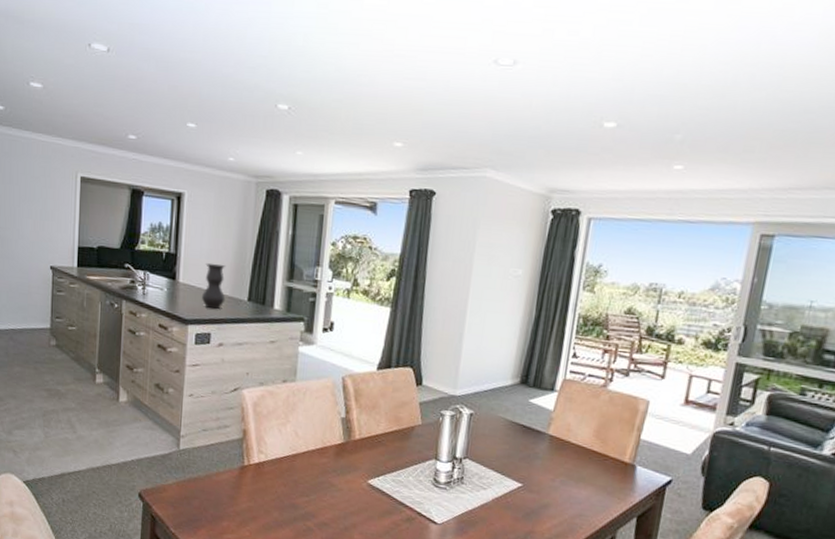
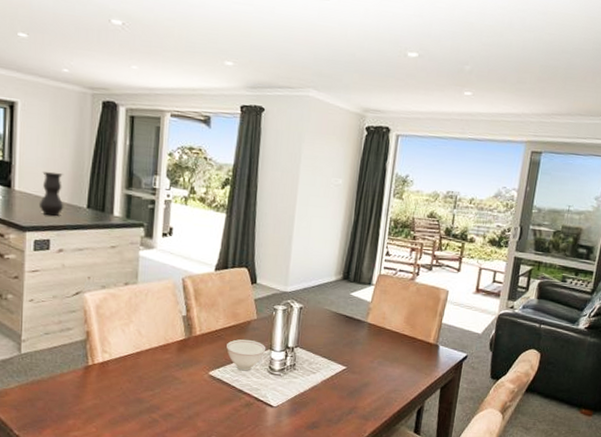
bowl: none [387,446,431,482] -> present [226,339,266,371]

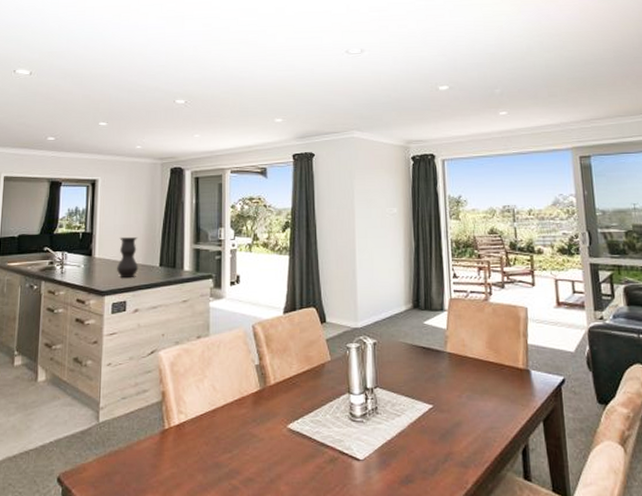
bowl: present [226,339,266,371] -> none [303,384,344,421]

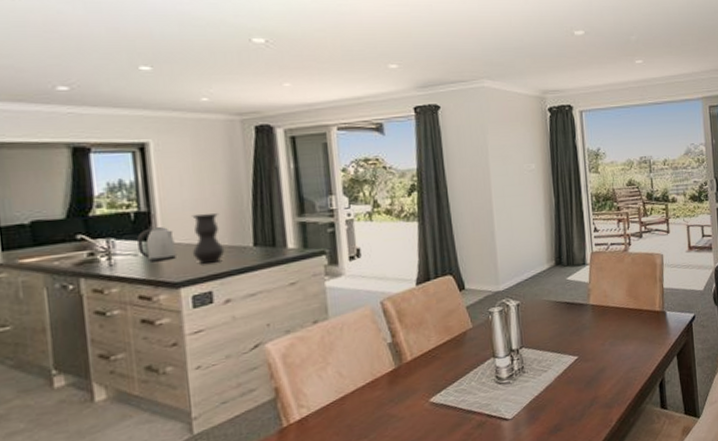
kettle: none [81,246,106,273] -> present [137,227,176,262]

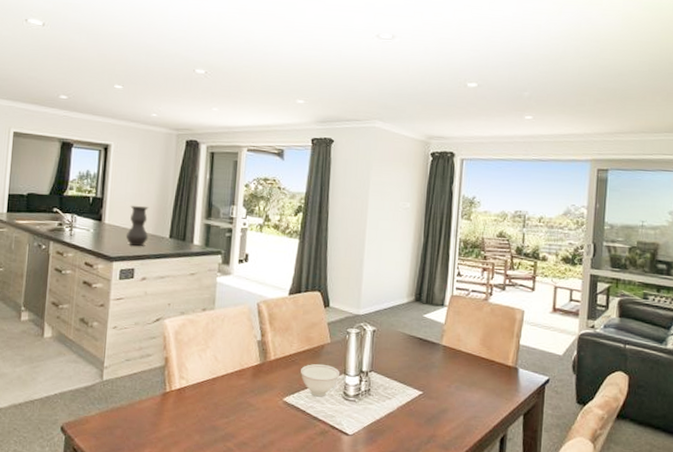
kettle: present [137,227,176,262] -> none [91,211,116,239]
bowl: none [444,351,489,389] -> present [301,363,340,397]

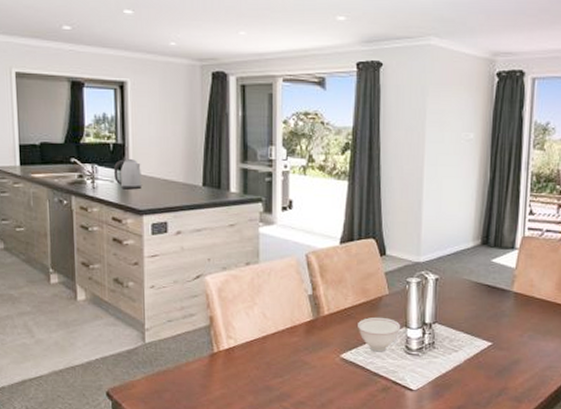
kettle: none [91,211,116,239] -> present [114,159,142,190]
vase: present [125,205,150,246] -> none [154,150,180,196]

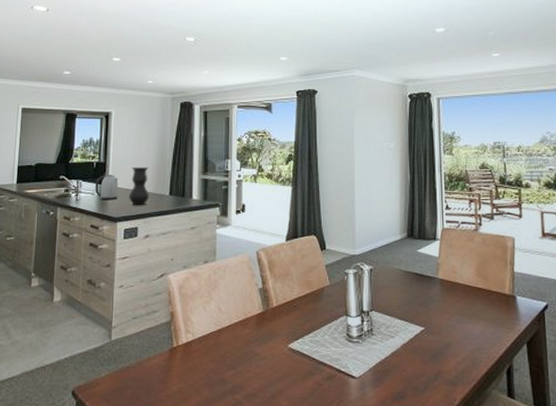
vase: none [154,150,180,196] -> present [128,166,150,205]
bowl: present [358,317,401,352] -> none [303,307,342,341]

